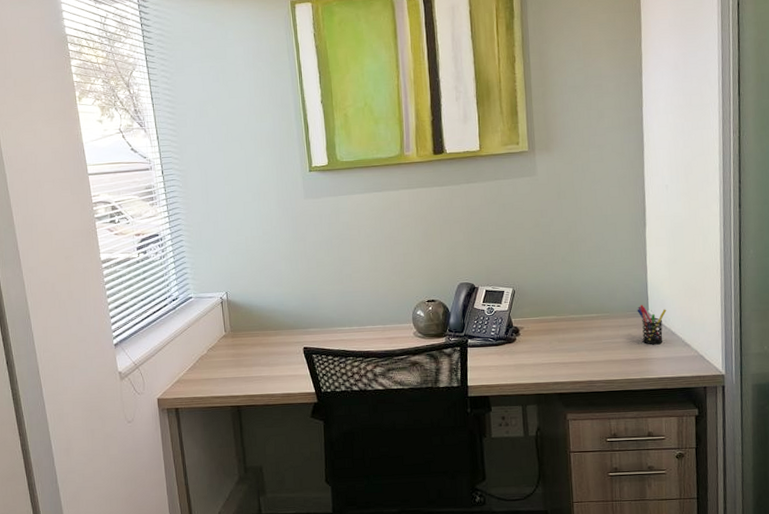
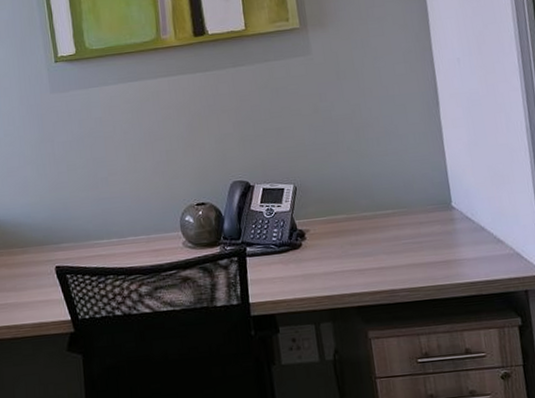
pen holder: present [637,305,667,345] -> none [438,197,473,244]

